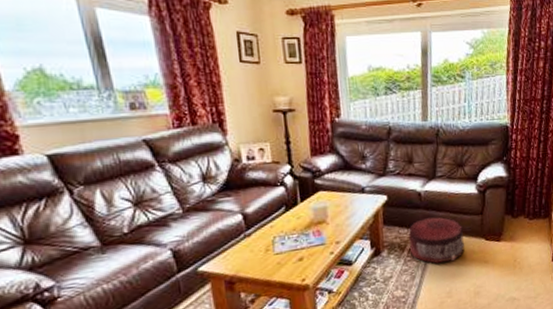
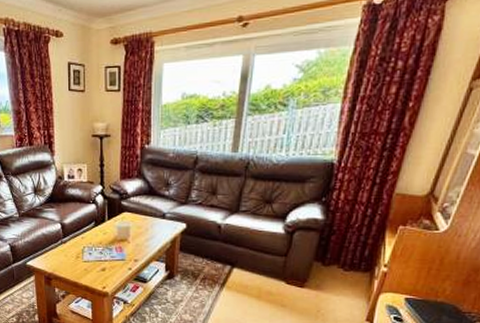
pouf: present [408,217,465,264] -> none [202,251,261,298]

